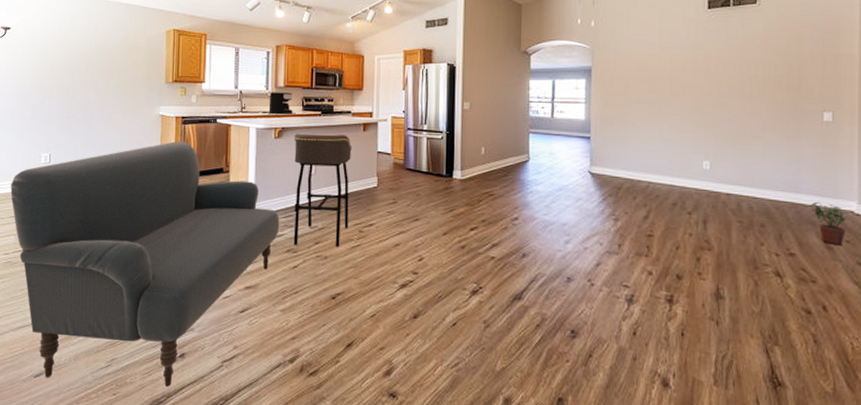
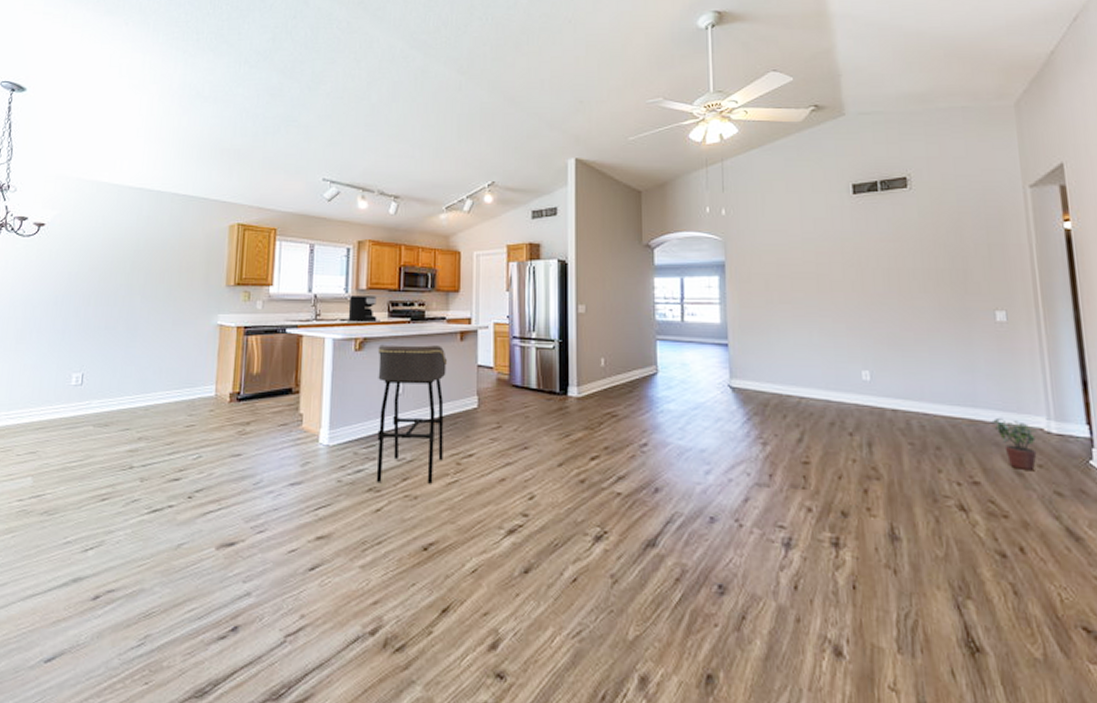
sofa: present [10,142,280,387] -> none [31,357,360,672]

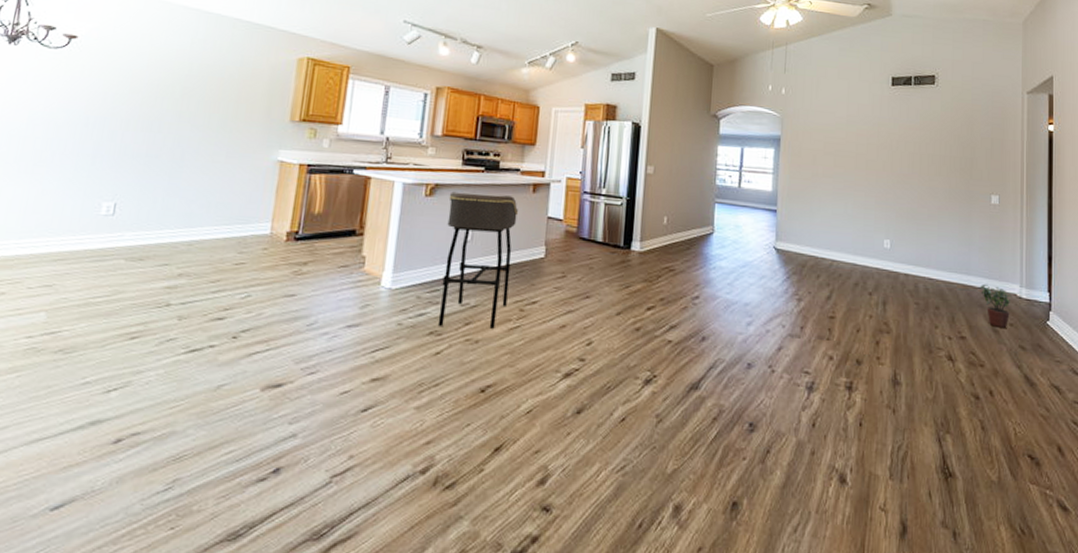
coffee maker: present [339,295,380,323] -> none [411,141,454,170]

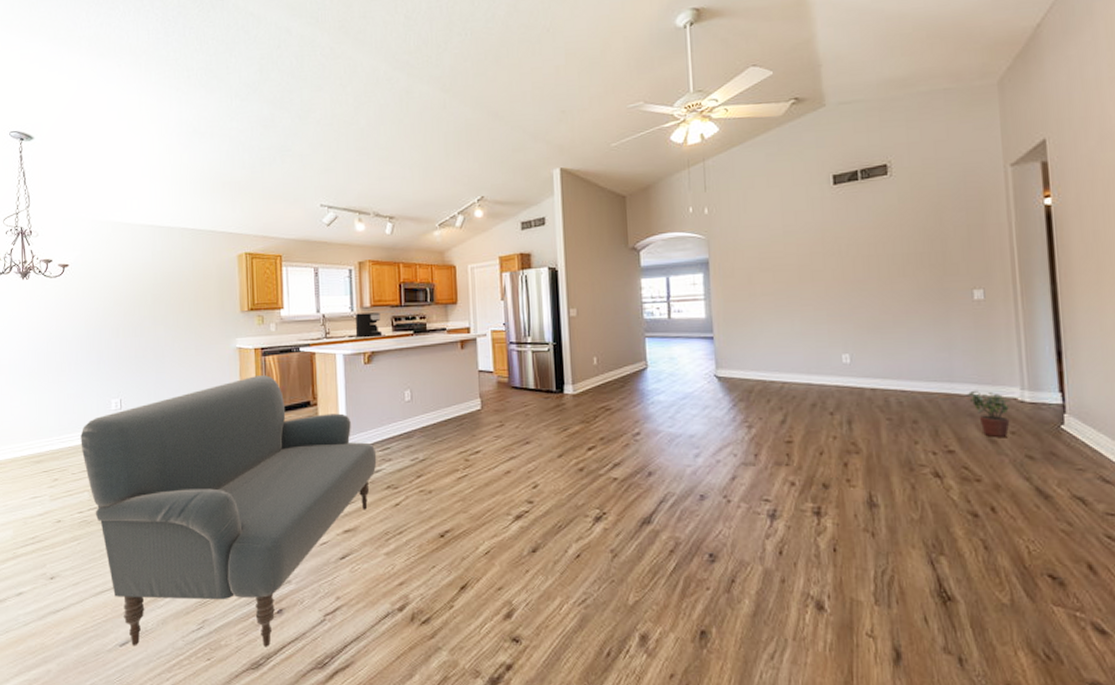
sofa: none [47,194,424,514] -> present [80,375,377,647]
coffee maker: none [411,141,454,170] -> present [347,312,385,339]
bar stool: present [437,191,518,329] -> none [385,355,452,480]

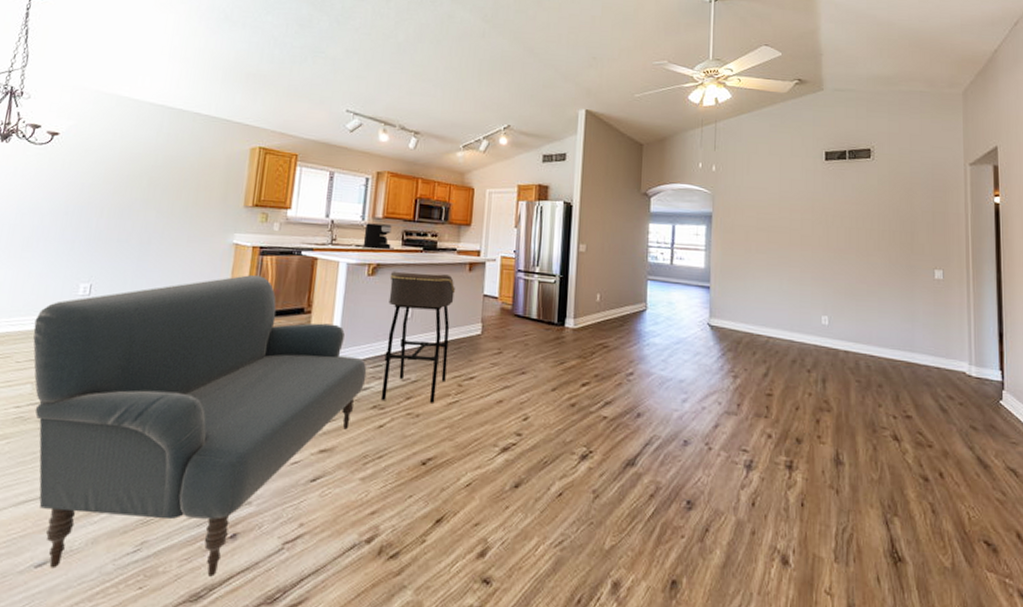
bar stool: none [385,355,452,480] -> present [380,271,455,403]
potted plant: present [967,390,1010,438] -> none [925,361,960,408]

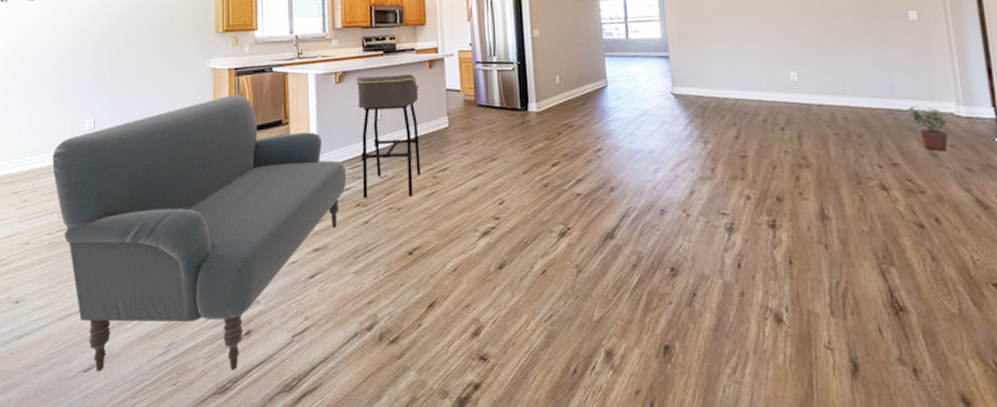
coffee maker: present [354,223,394,250] -> none [319,33,356,59]
potted plant: none [925,361,960,408] -> present [907,105,949,152]

